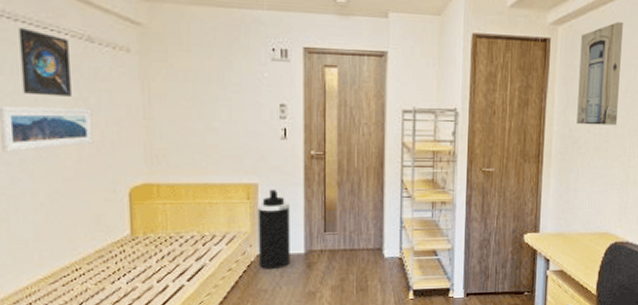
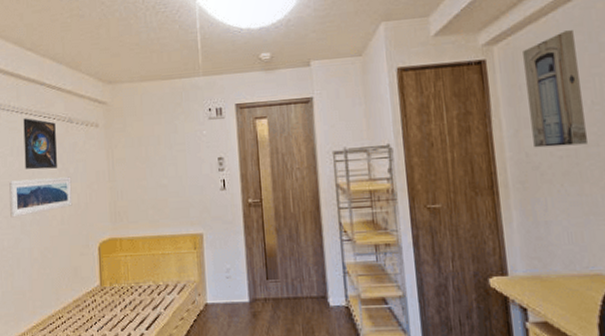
trash can: present [257,189,290,270] -> none [203,238,236,320]

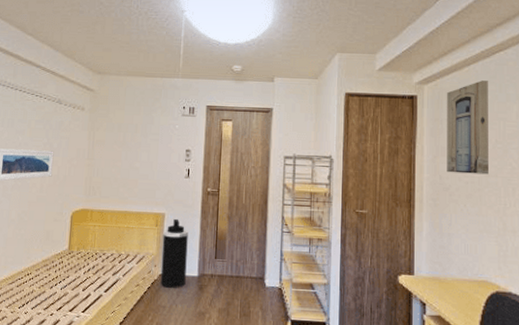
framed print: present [23,118,57,170] -> none [13,94,46,142]
trash can: none [203,238,236,320] -> present [160,218,188,289]

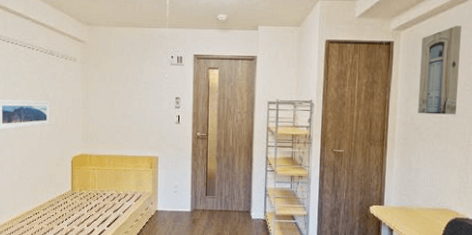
trash can: present [160,218,188,289] -> none [157,161,181,223]

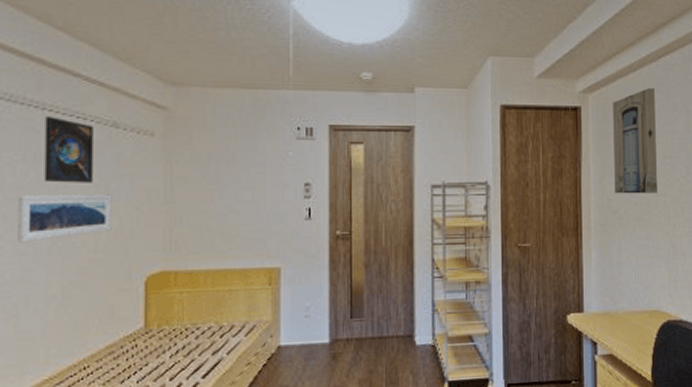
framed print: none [9,47,38,93] -> present [44,116,93,183]

